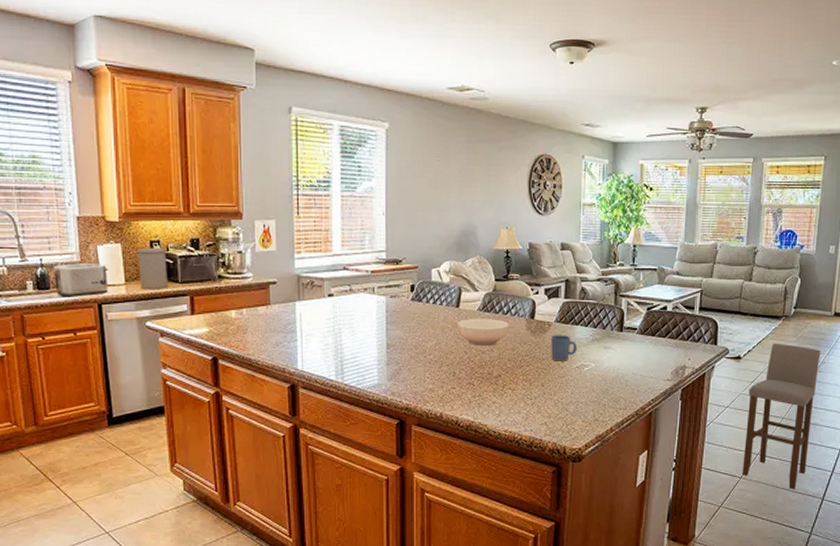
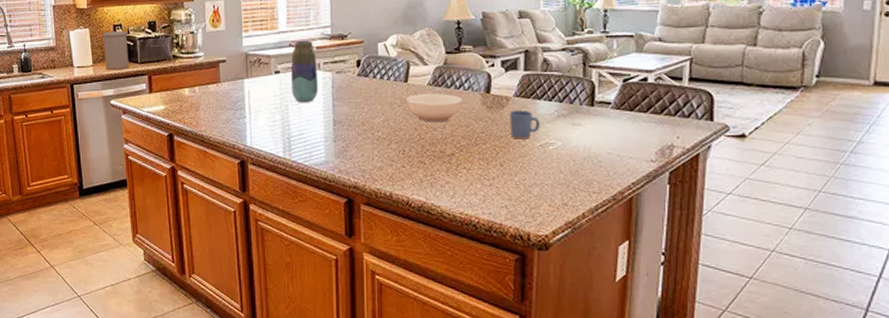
toaster: present [54,262,109,297] -> none [35,46,79,79]
vase: none [344,264,372,325] -> present [290,40,318,102]
bar stool: present [742,343,821,489] -> none [753,118,856,295]

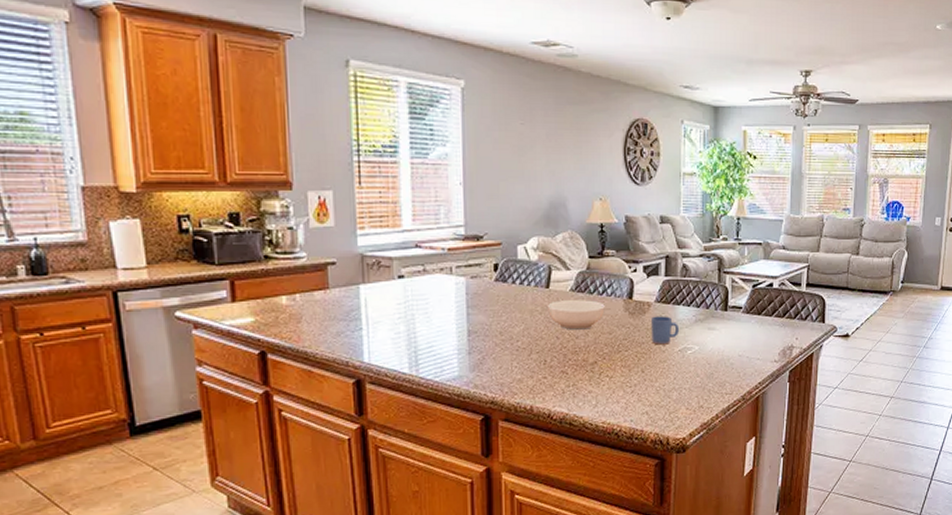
canister: present [102,30,129,71] -> none [160,223,201,274]
vase: present [290,40,318,102] -> none [417,241,450,311]

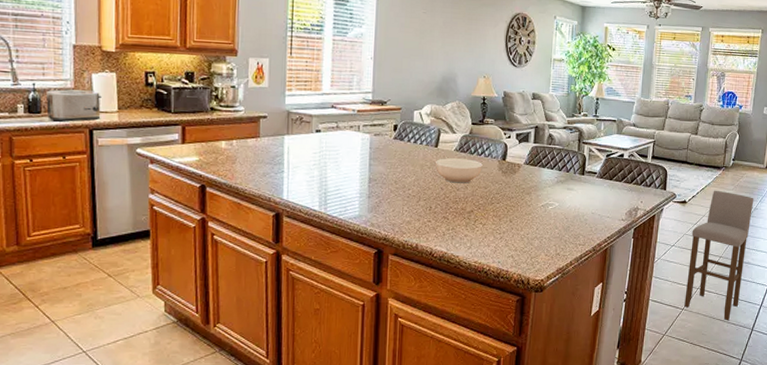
toaster: none [53,241,126,284] -> present [46,89,102,122]
mug: present [651,316,680,345] -> none [519,176,544,200]
bar stool: none [852,319,928,470] -> present [684,190,754,320]

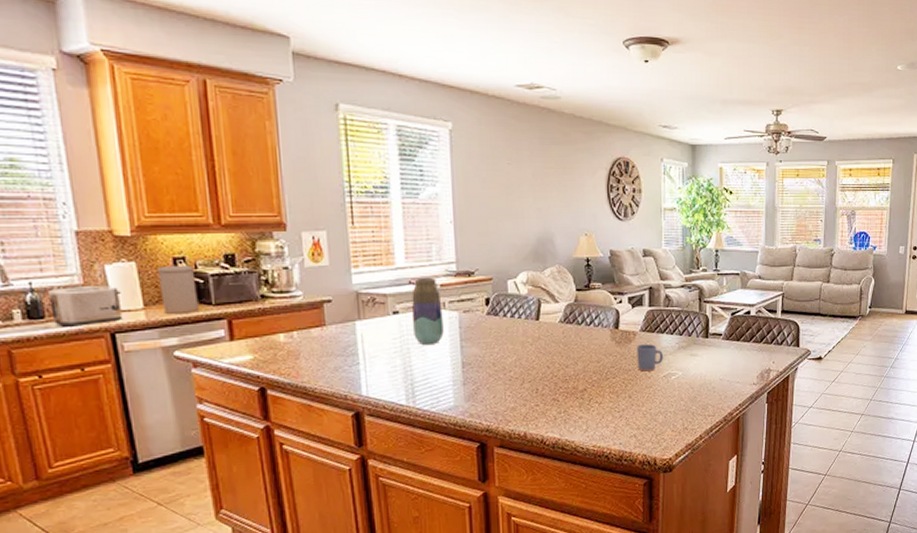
canister: none [131,77,161,119] -> present [156,265,199,315]
vase: none [330,103,357,160] -> present [411,277,444,344]
bowl: present [436,158,483,183] -> none [538,330,593,360]
mug: none [519,176,544,200] -> present [637,344,664,372]
bar stool: present [684,190,754,320] -> none [827,342,894,482]

